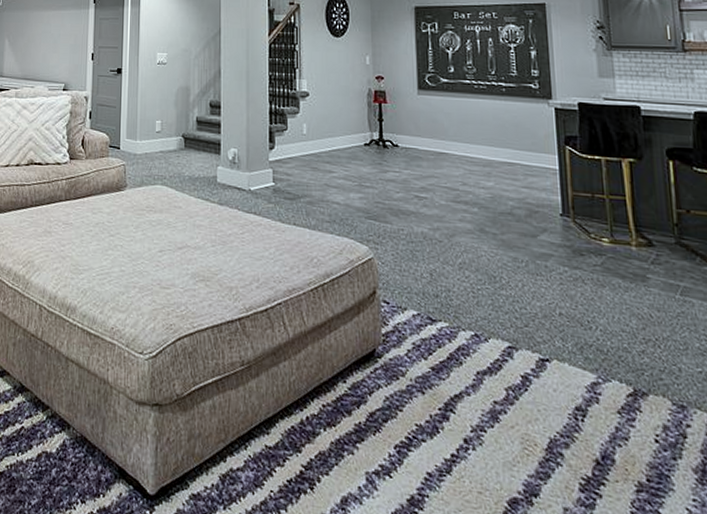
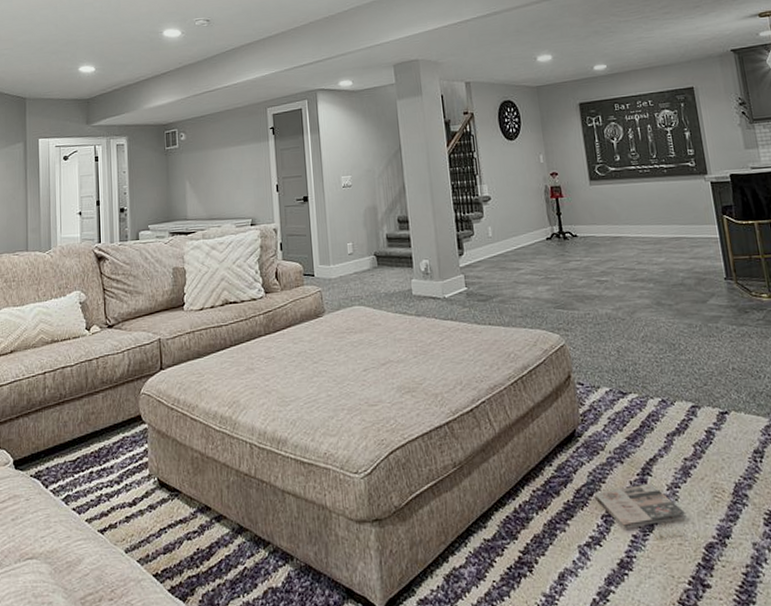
magazine: none [388,419,490,486] -> present [593,484,687,540]

